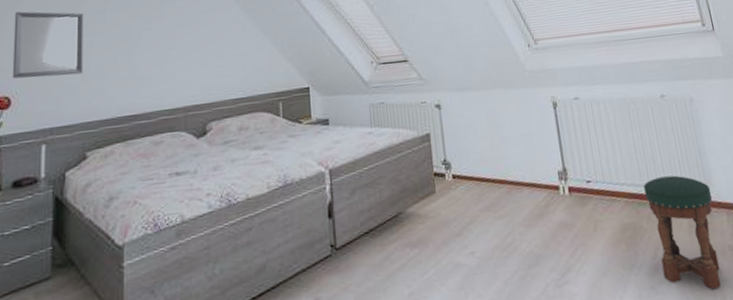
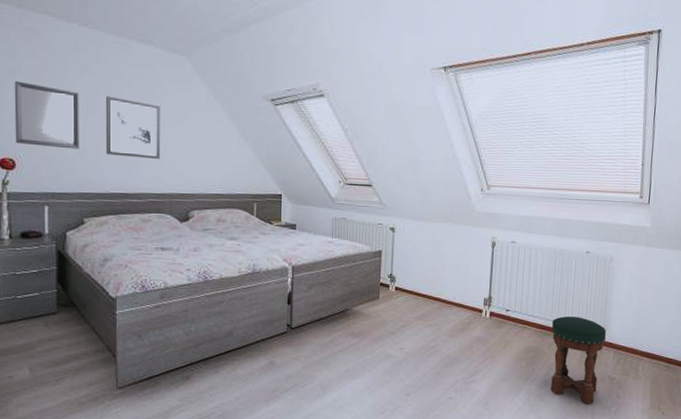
wall art: none [113,11,172,75] -> present [106,96,160,159]

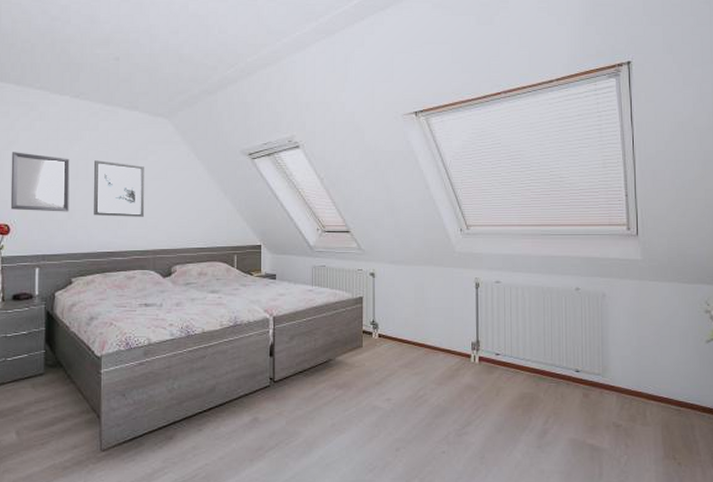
stool: present [551,316,606,405] -> none [545,358,607,456]

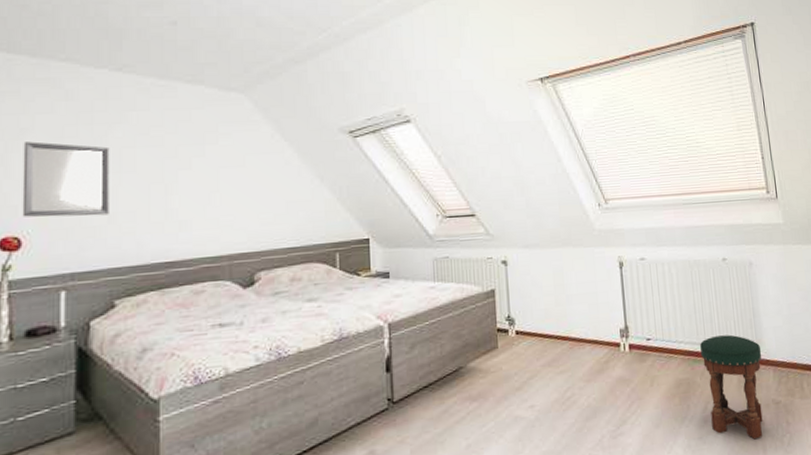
wall art: present [94,160,144,217] -> none [145,147,215,218]
stool: none [545,358,607,456] -> present [700,334,763,440]

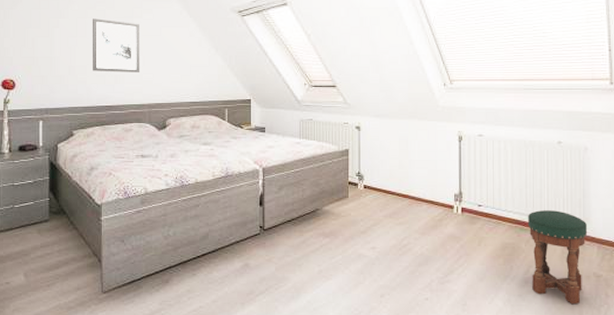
home mirror: present [22,141,110,217] -> none [15,11,70,68]
wall art: none [145,147,215,218] -> present [93,18,139,72]

